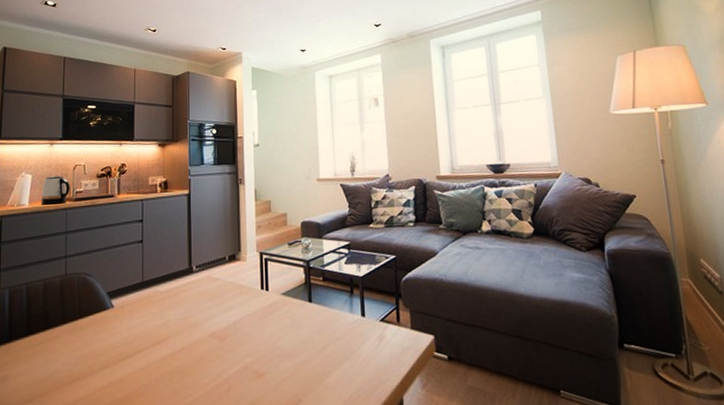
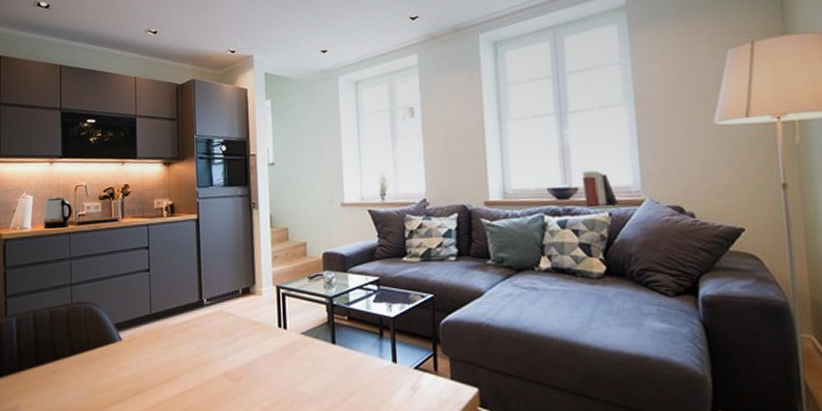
books: none [513,150,541,180] -> present [582,171,618,208]

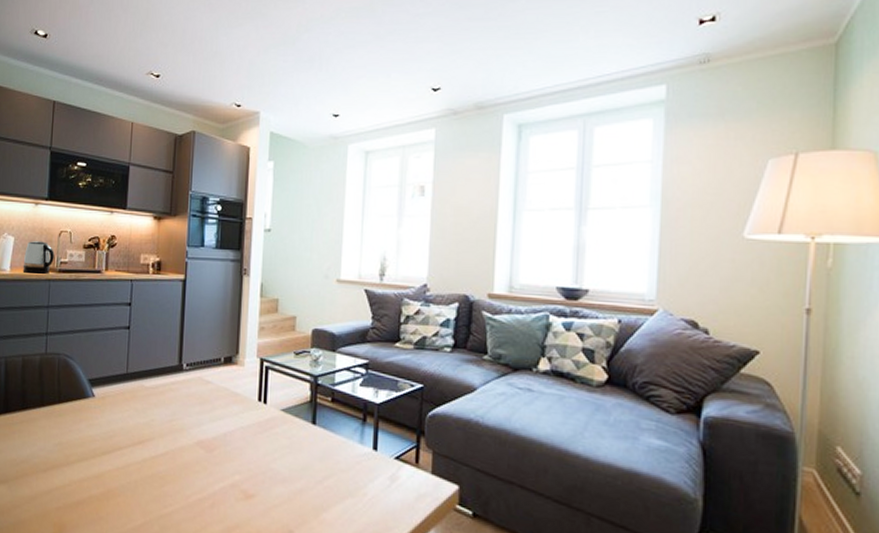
books: present [582,171,618,208] -> none [595,273,629,313]

